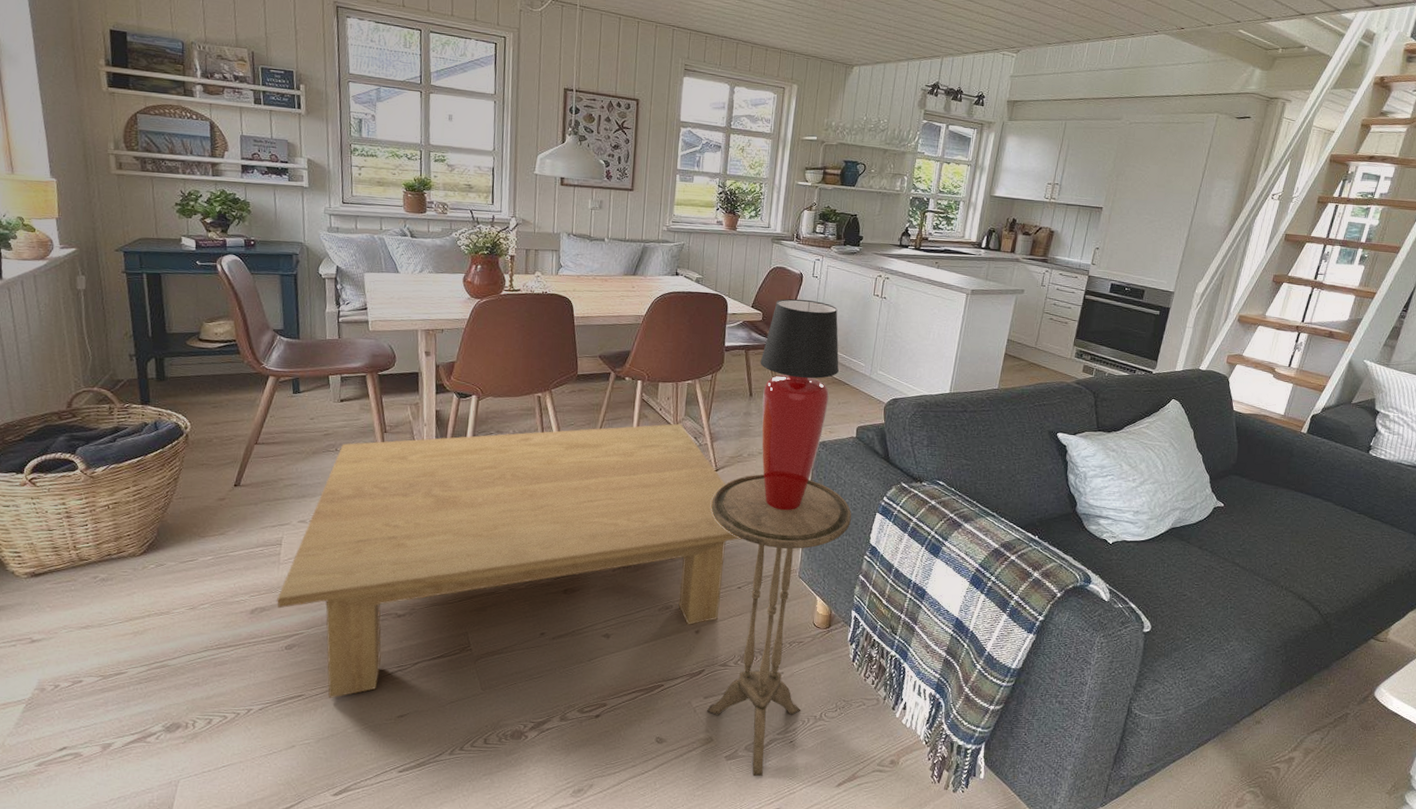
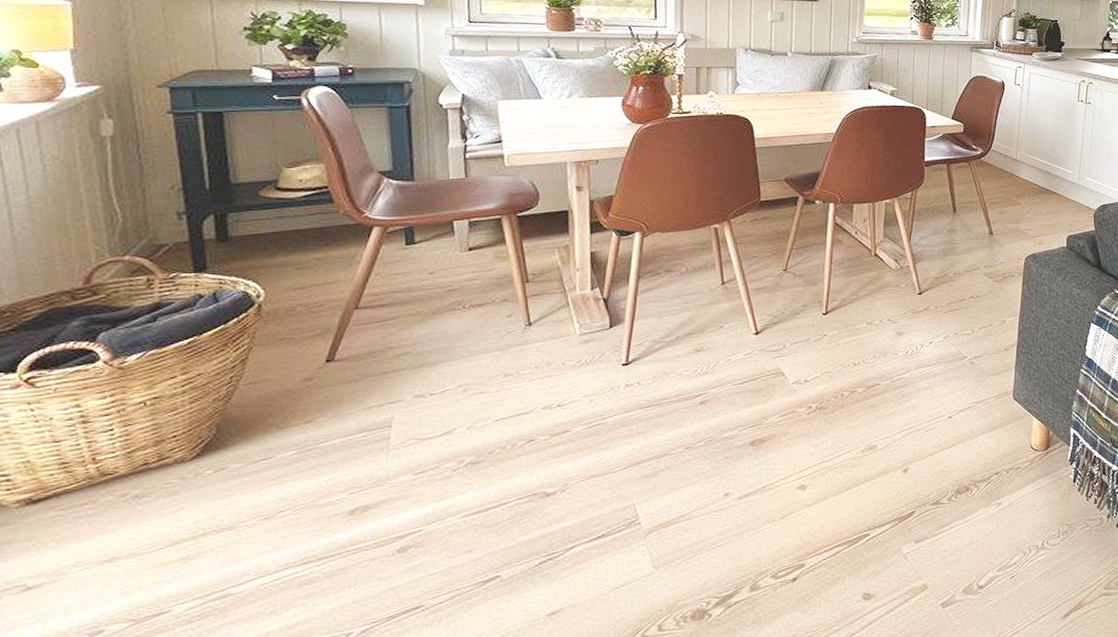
coffee table: present [277,423,742,698] -> none [385,246,951,605]
side table: present [707,474,851,777] -> none [916,293,1065,621]
table lamp: present [760,298,839,511] -> none [963,108,1046,330]

